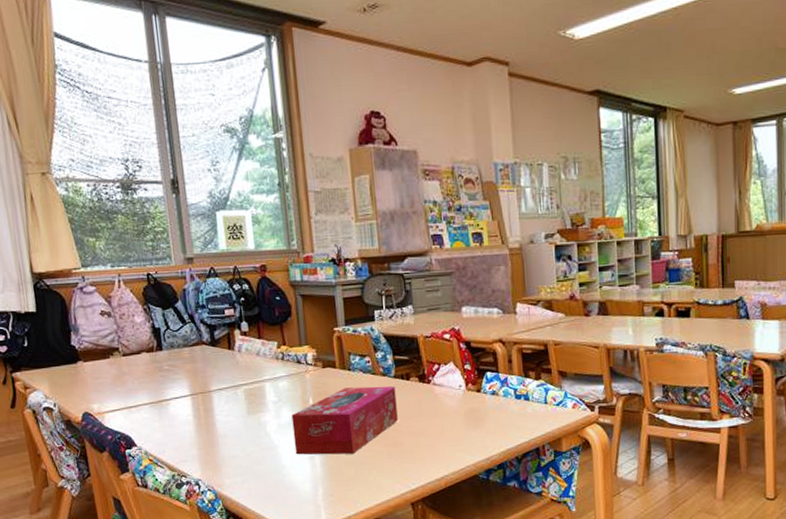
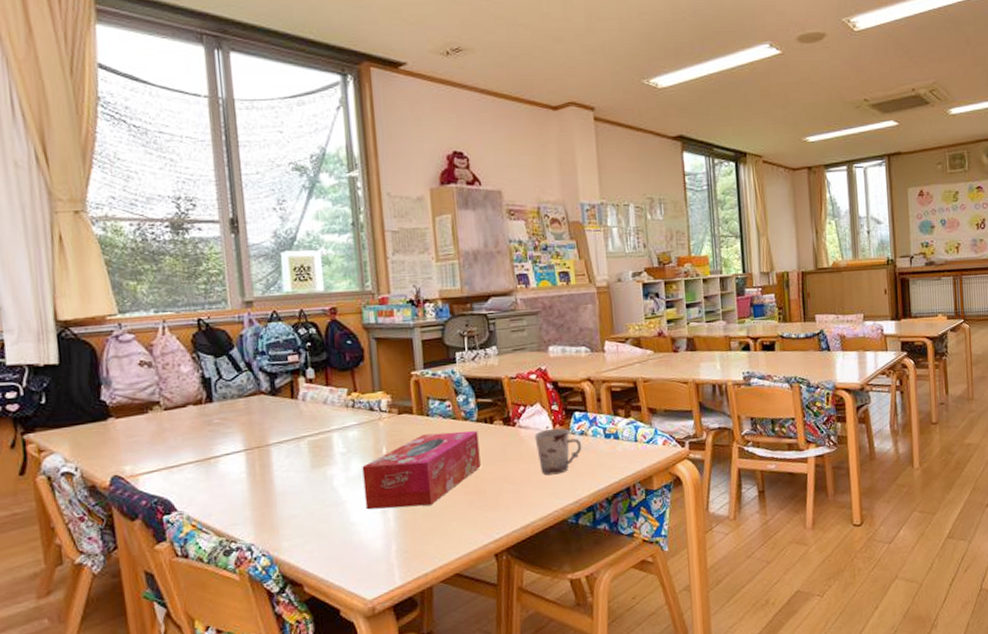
cup: none [448,387,493,432] -> present [534,428,582,475]

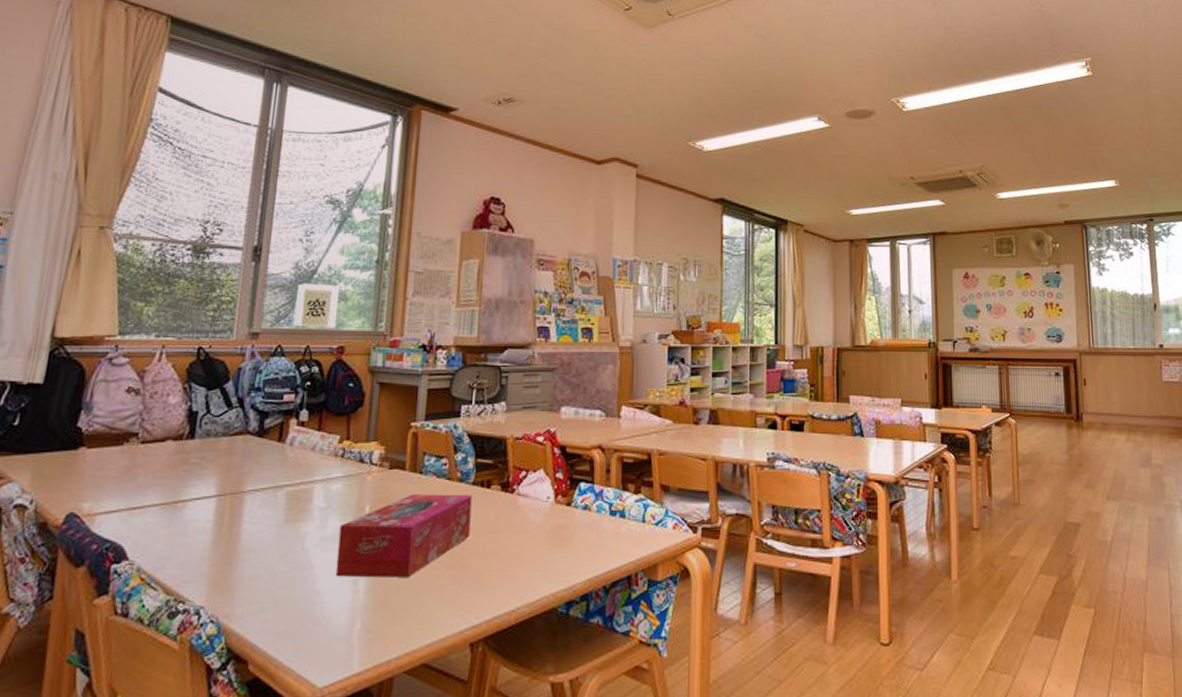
cup: present [534,428,582,475] -> none [533,499,584,553]

